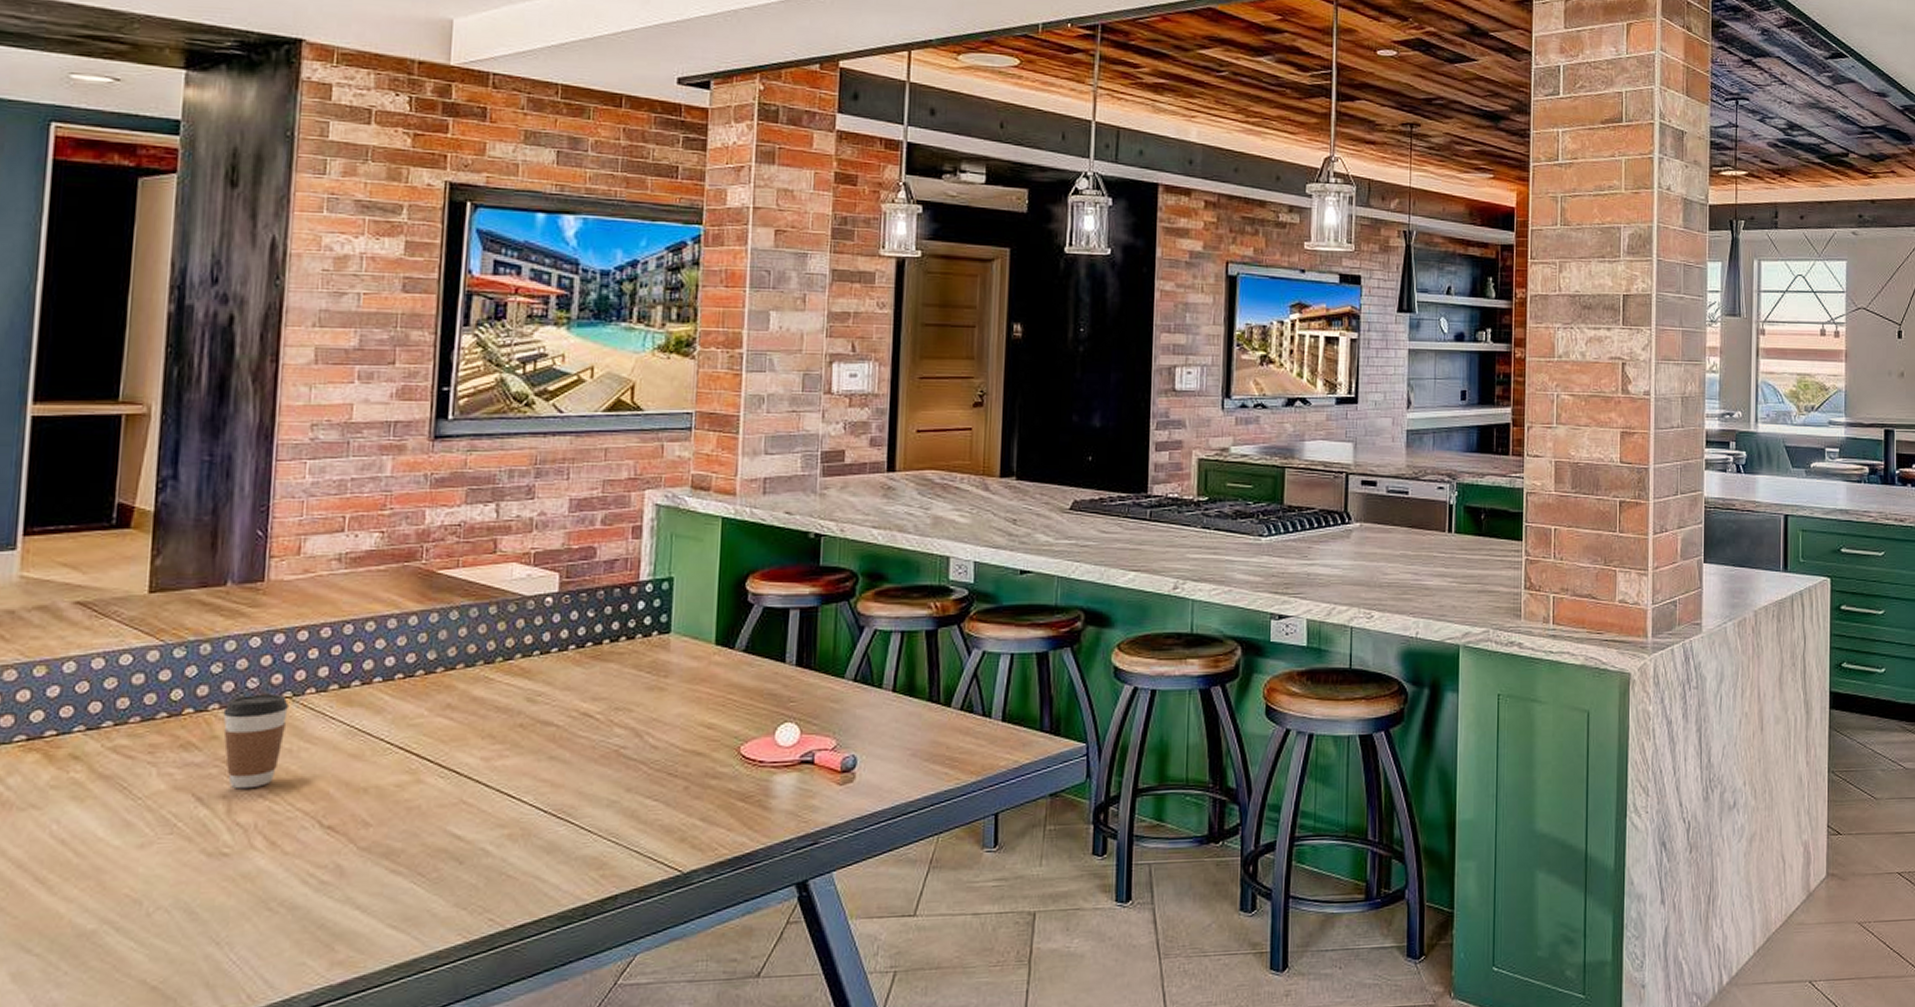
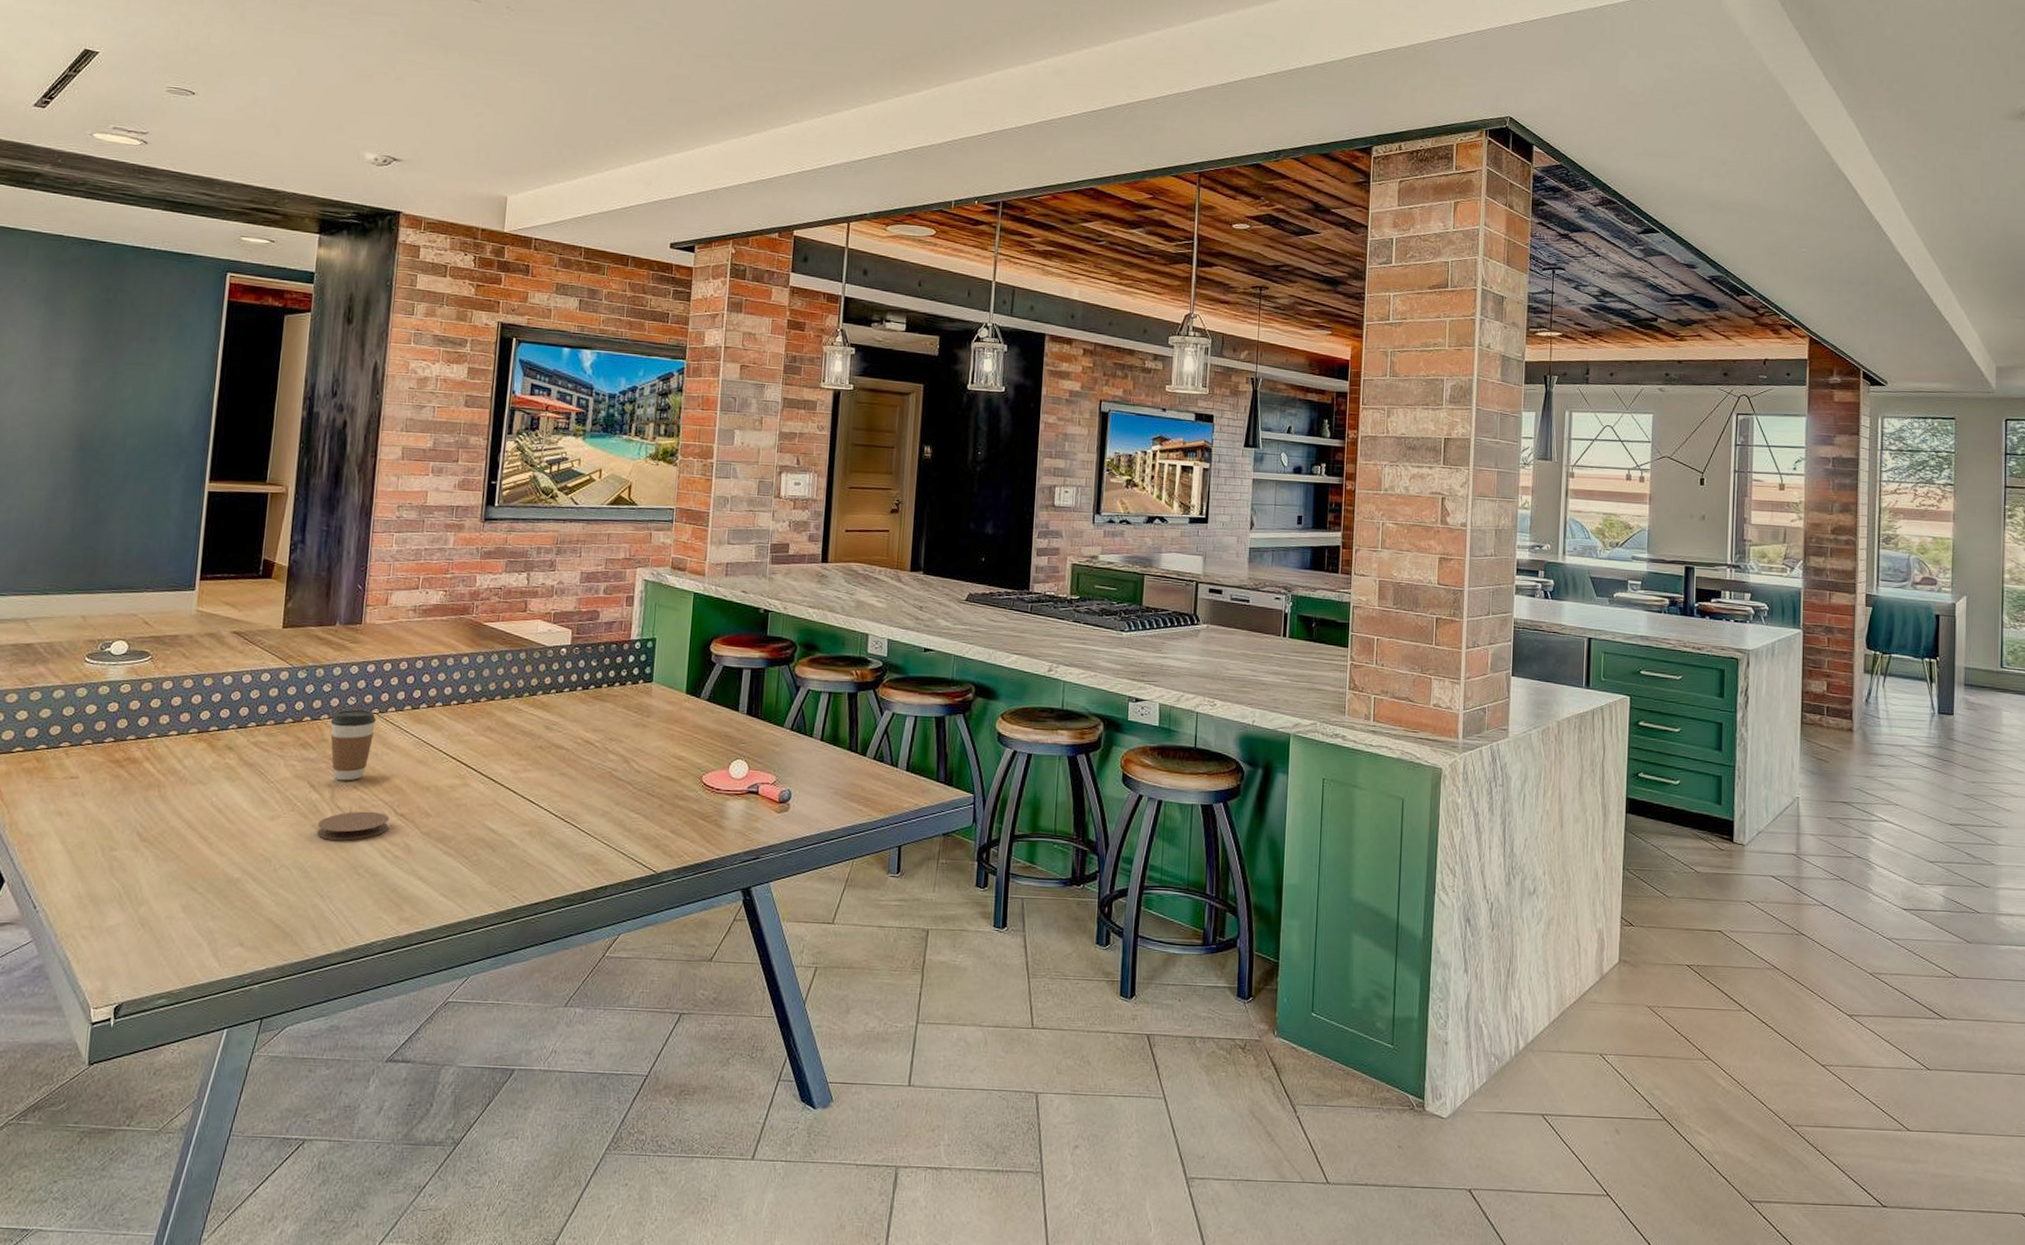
coaster: none [207,826,312,868] -> present [316,811,390,841]

